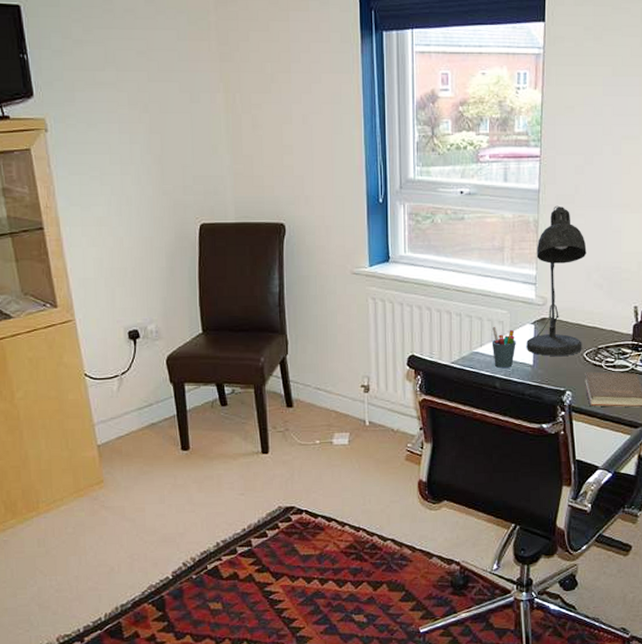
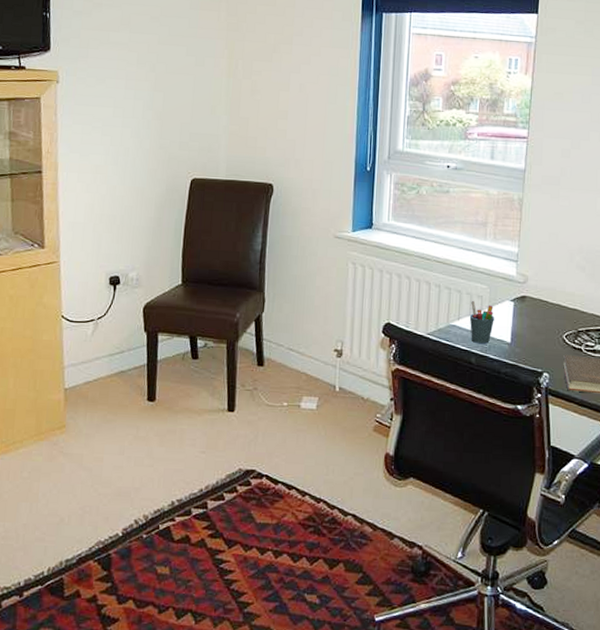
desk lamp: present [527,205,587,356] -> none [505,186,570,336]

